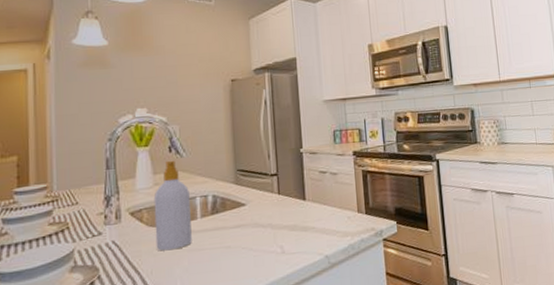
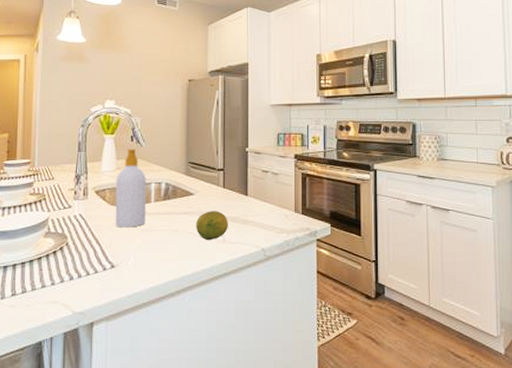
fruit: none [250,220,287,255] -> present [196,211,228,241]

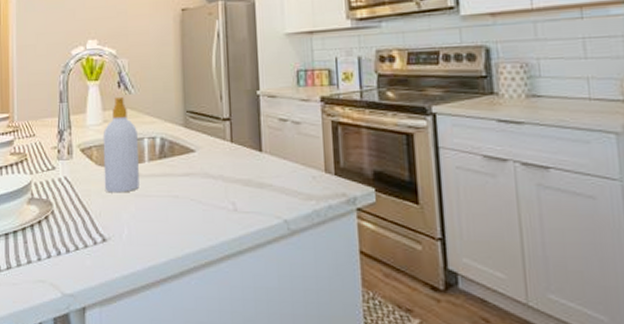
fruit: present [196,211,228,241] -> none [200,172,240,210]

